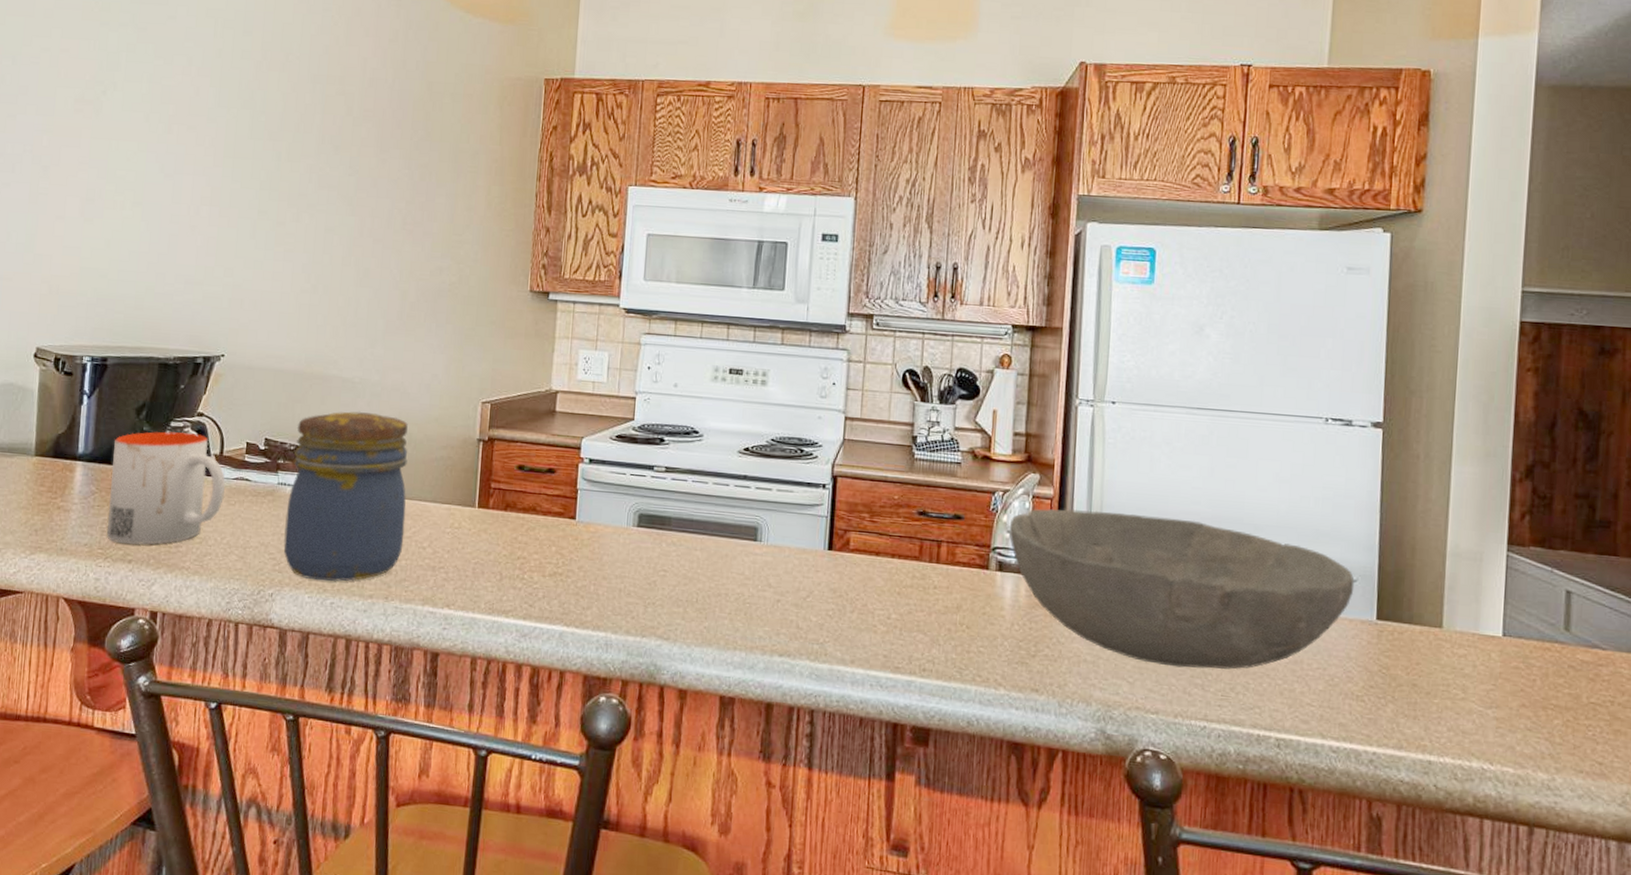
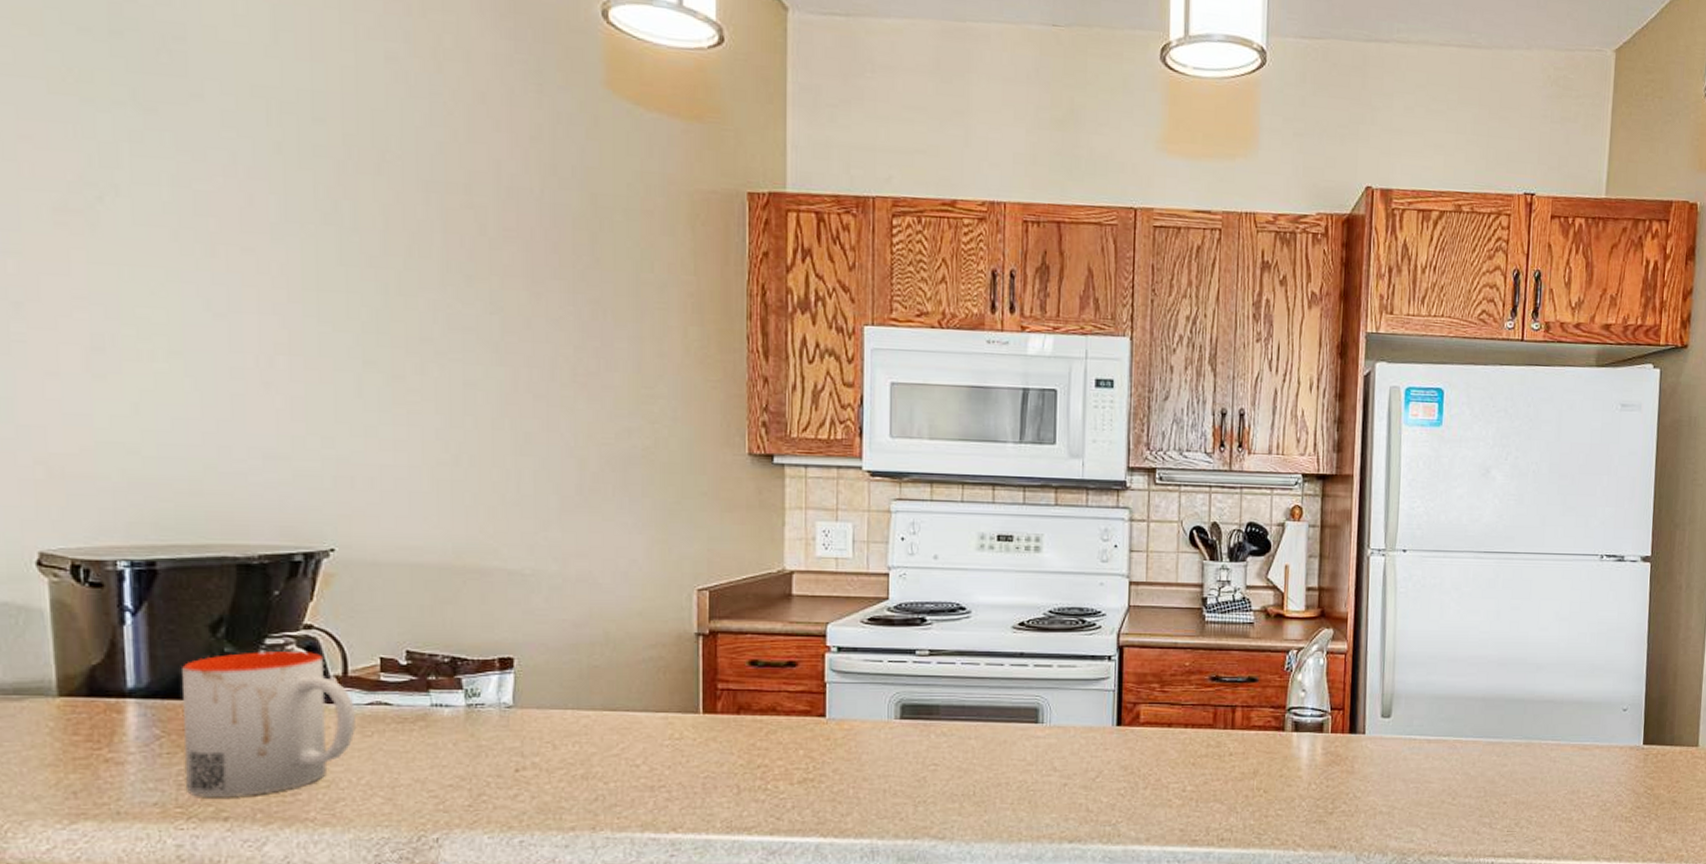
jar: present [283,411,408,582] -> none [446,609,610,817]
bowl: present [1009,508,1355,670] -> none [1304,662,1625,809]

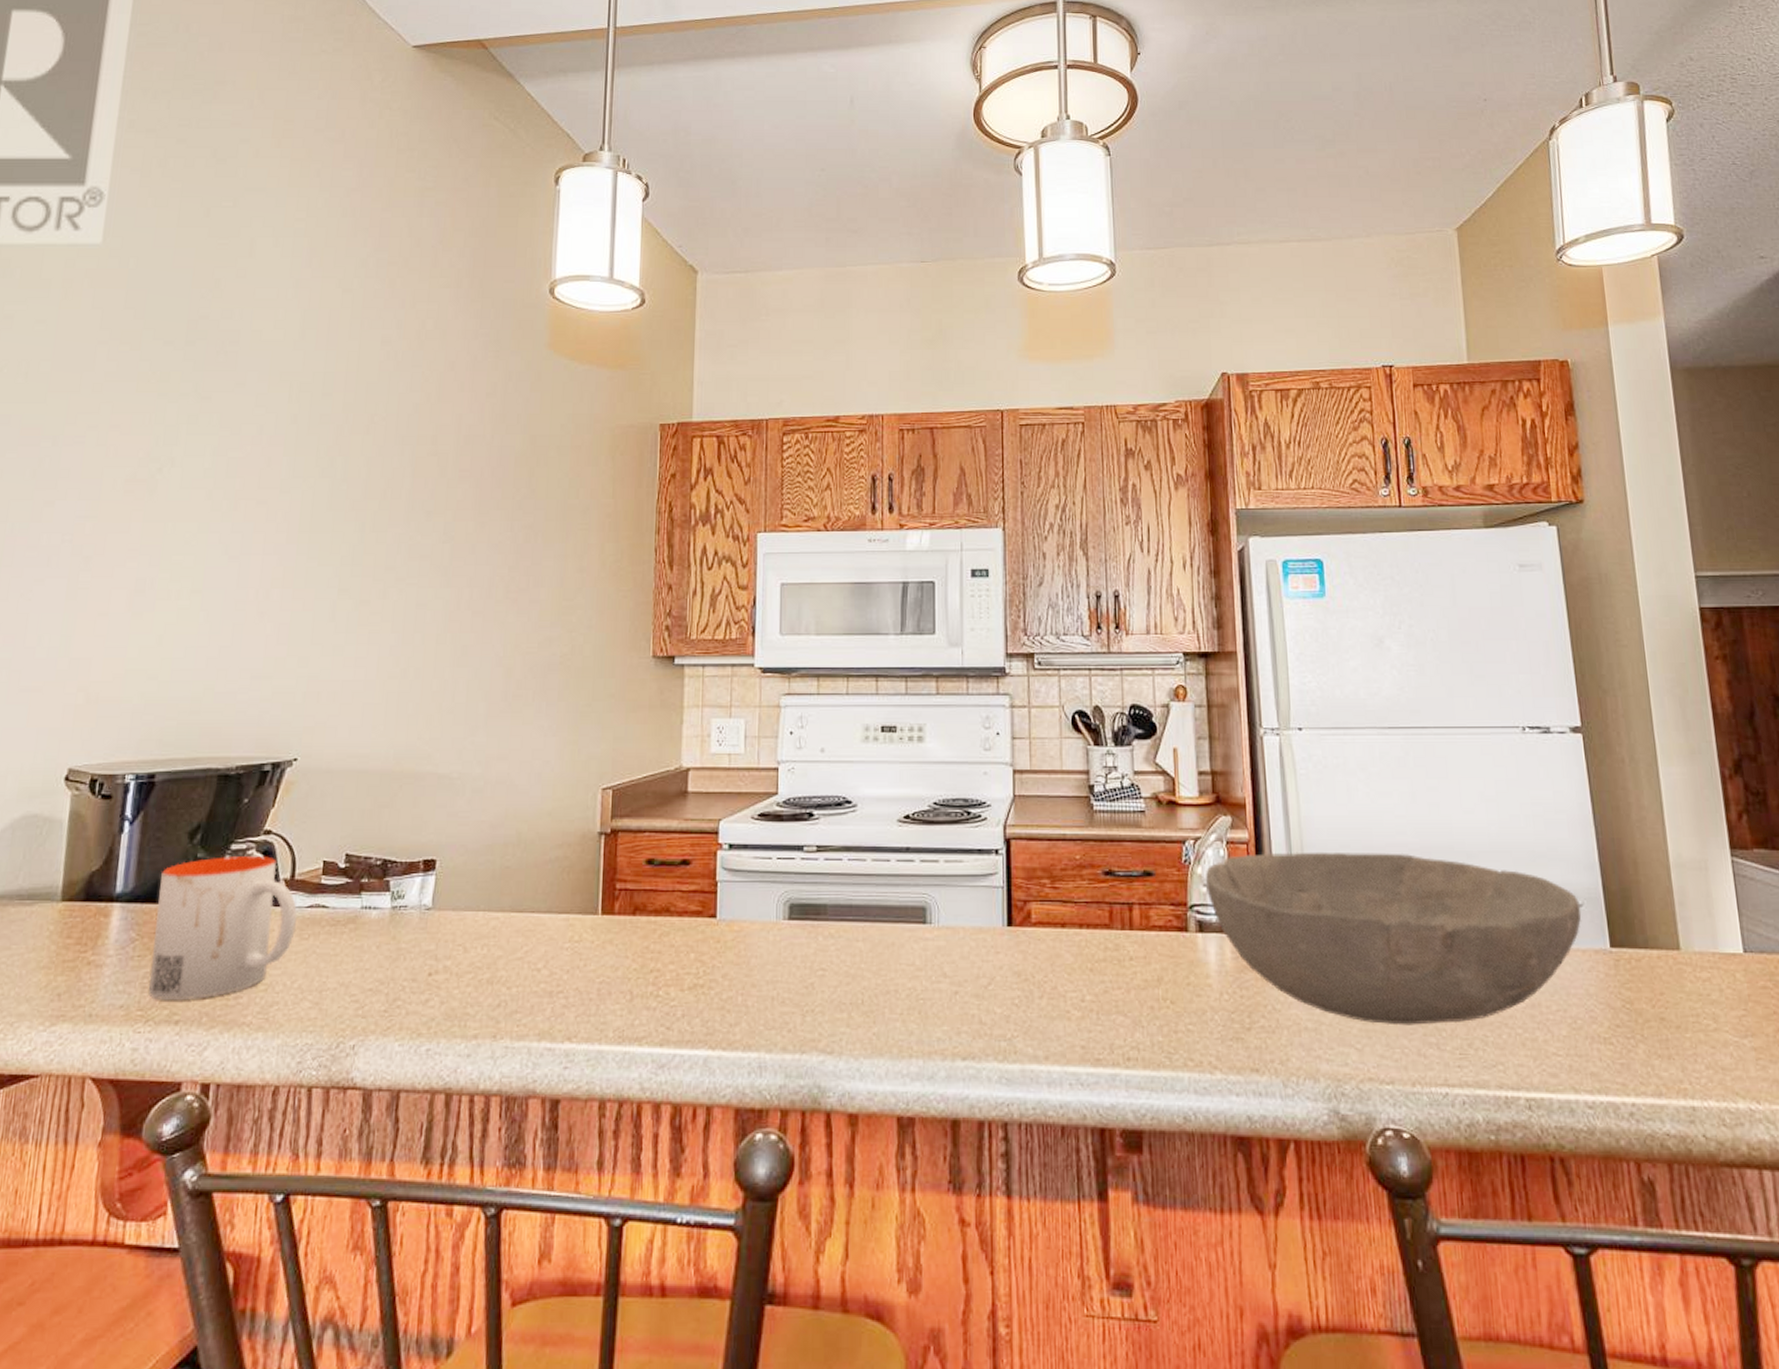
bowl: none [1304,662,1625,809] -> present [1205,852,1582,1026]

